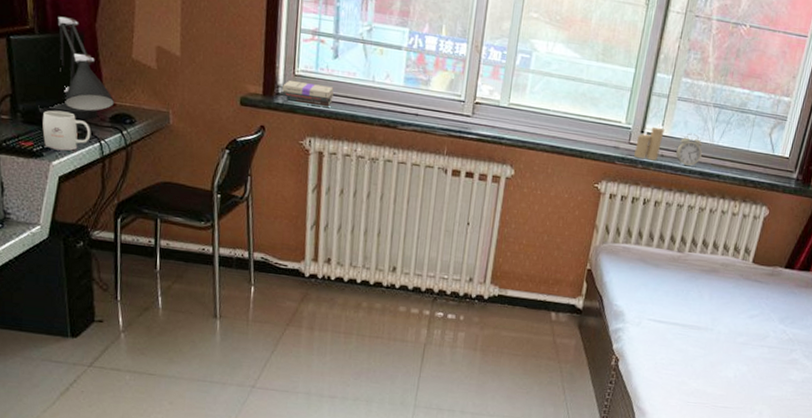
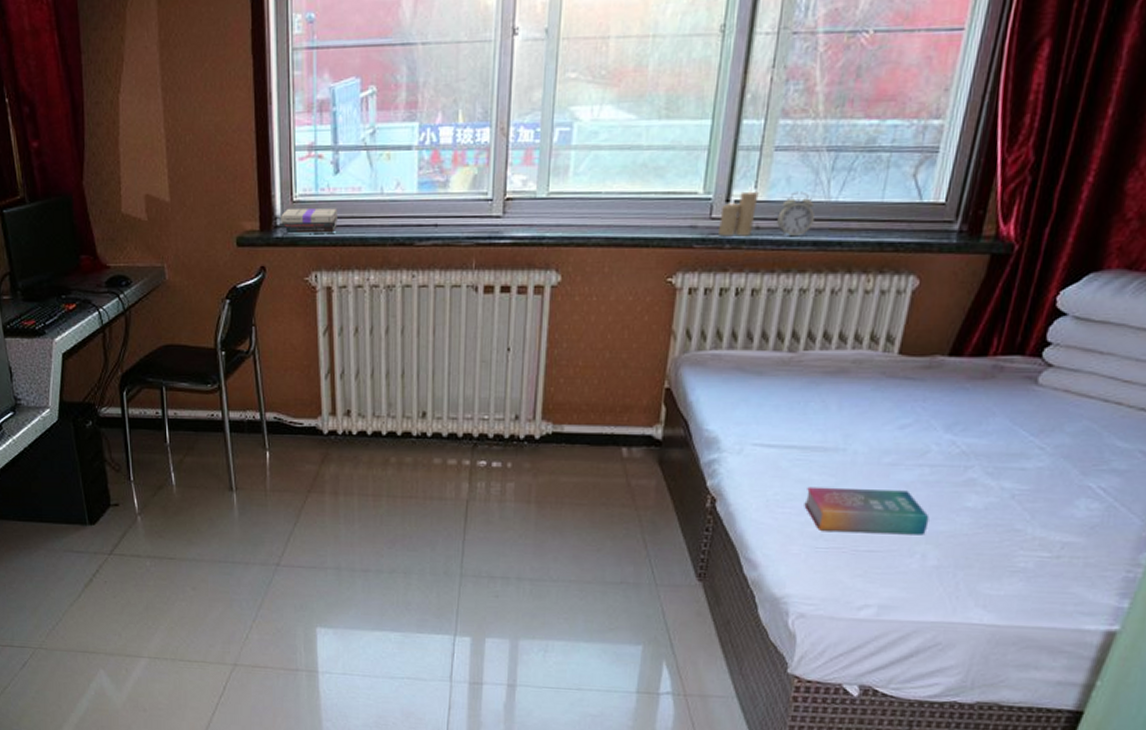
desk lamp: present [38,16,115,121] -> none [36,179,109,289]
mug: present [42,110,91,151] -> none [41,282,89,325]
book: none [681,355,766,398] -> present [804,486,929,535]

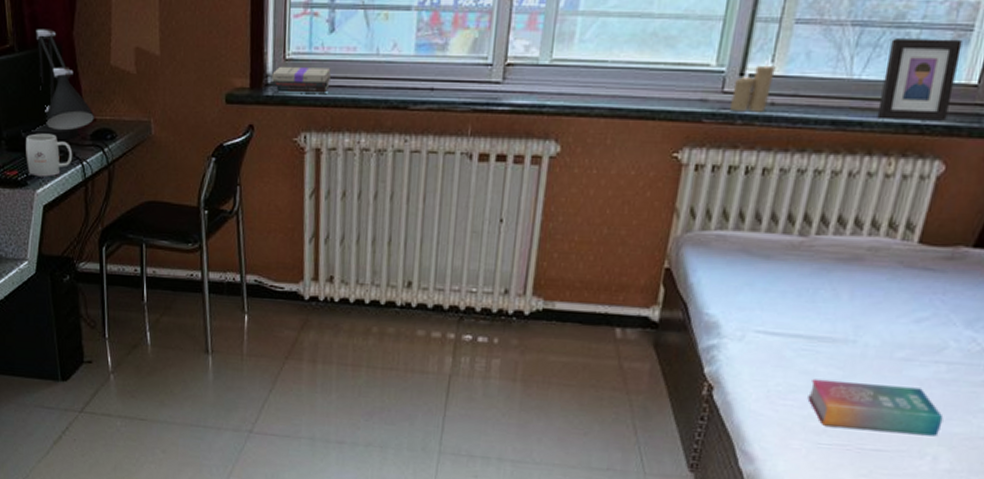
desk lamp: none [36,179,109,289] -> present [21,29,95,141]
mug: none [41,282,89,325] -> present [26,133,73,177]
alarm clock: present [777,191,815,237] -> none [794,67,836,115]
picture frame: none [854,160,929,239] -> present [877,39,963,121]

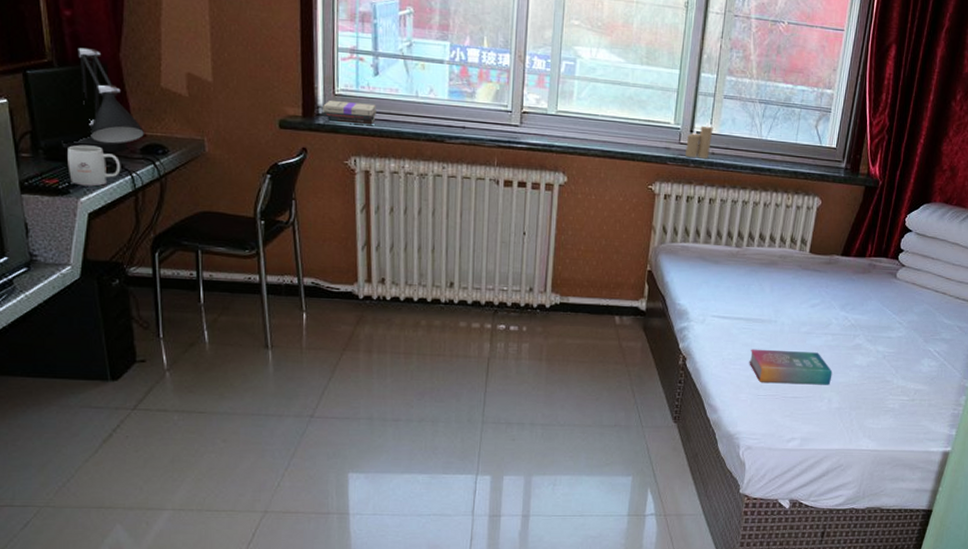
picture frame: present [877,39,963,121] -> none [779,114,825,171]

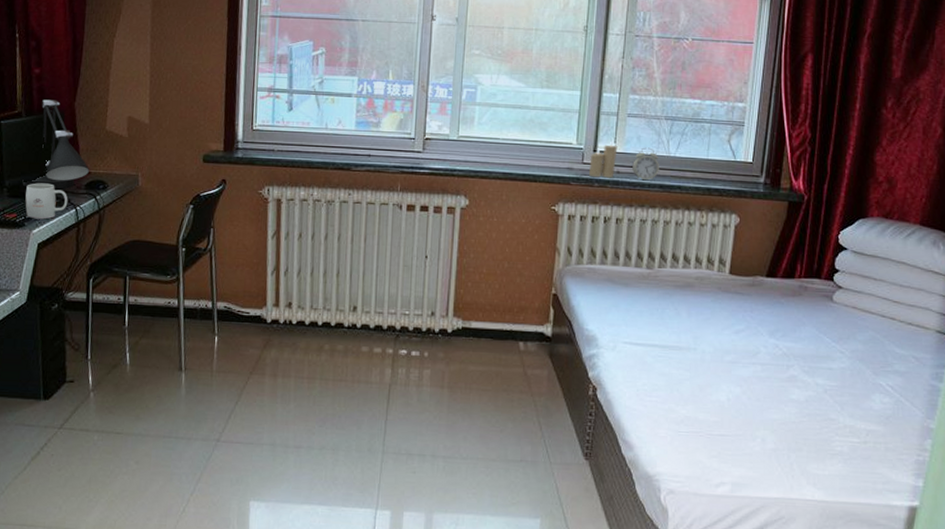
books: present [320,101,376,125] -> none [239,136,290,156]
alarm clock: none [726,129,752,163] -> present [632,147,659,181]
book: present [749,349,833,385] -> none [667,379,765,422]

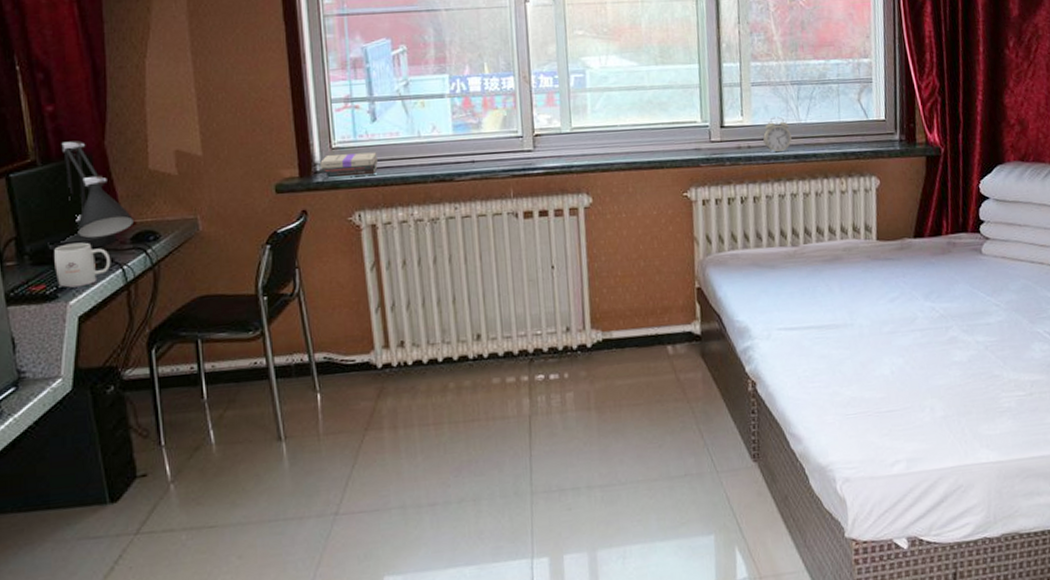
books: none [239,136,290,156] -> present [318,152,378,178]
candle: present [589,141,618,178] -> none [718,114,746,156]

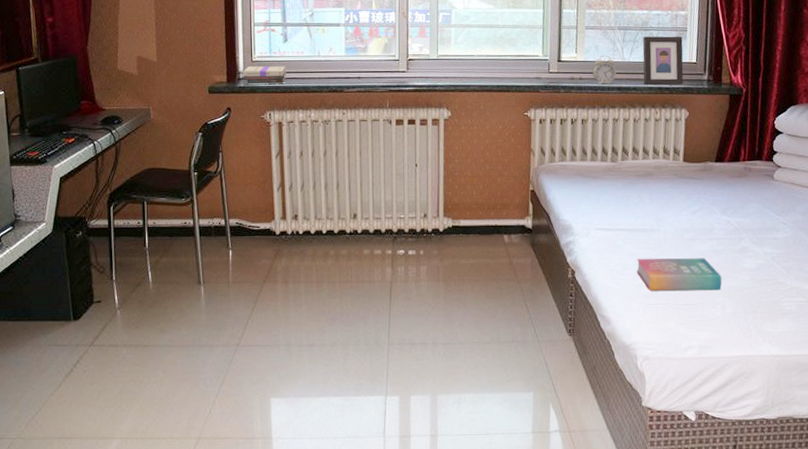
desk lamp: present [48,140,135,251] -> none [42,45,105,127]
mug: present [54,242,111,289] -> none [46,122,86,155]
picture frame: none [821,89,872,151] -> present [643,36,684,86]
book: none [829,353,930,399] -> present [636,258,722,291]

